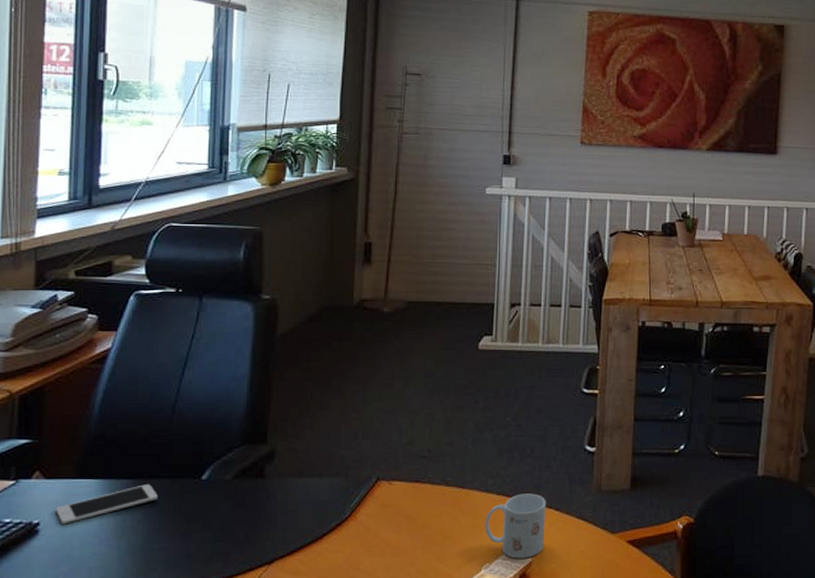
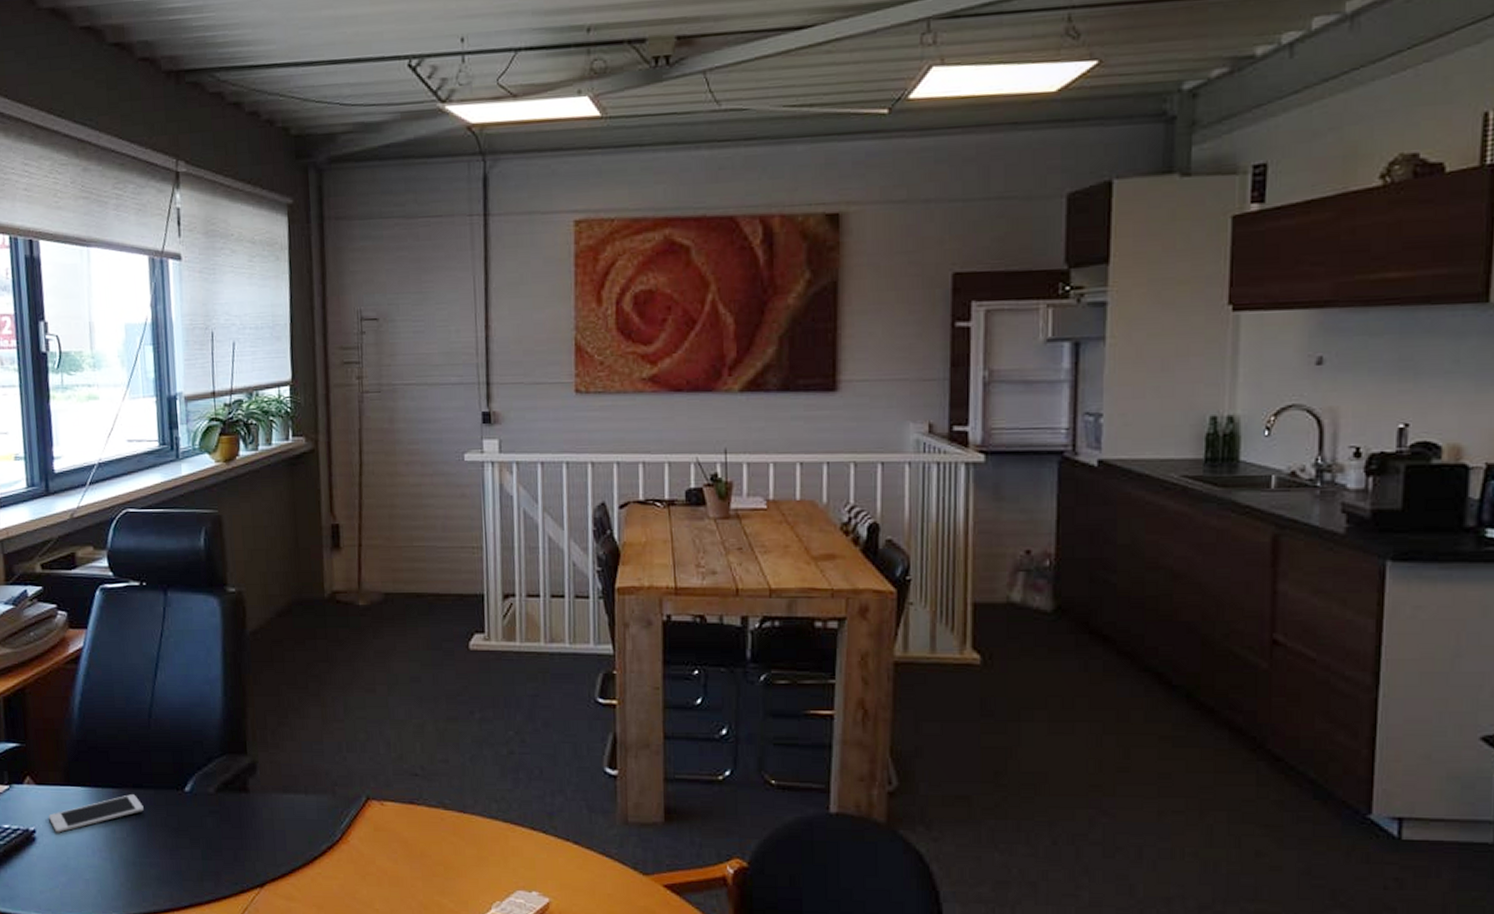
mug: present [485,493,546,559] -> none [491,822,563,898]

